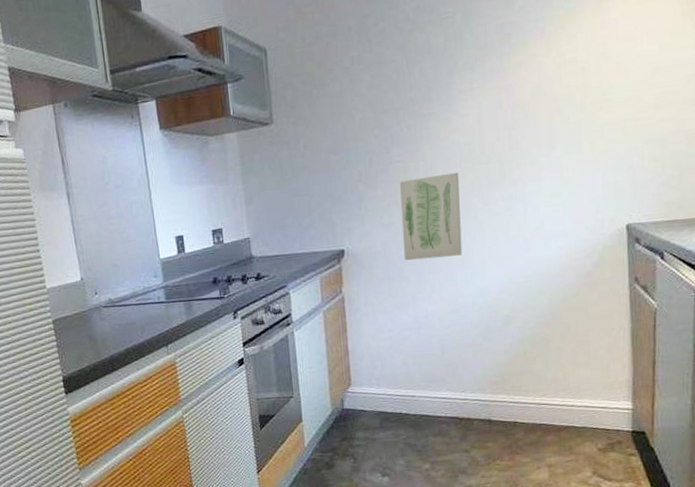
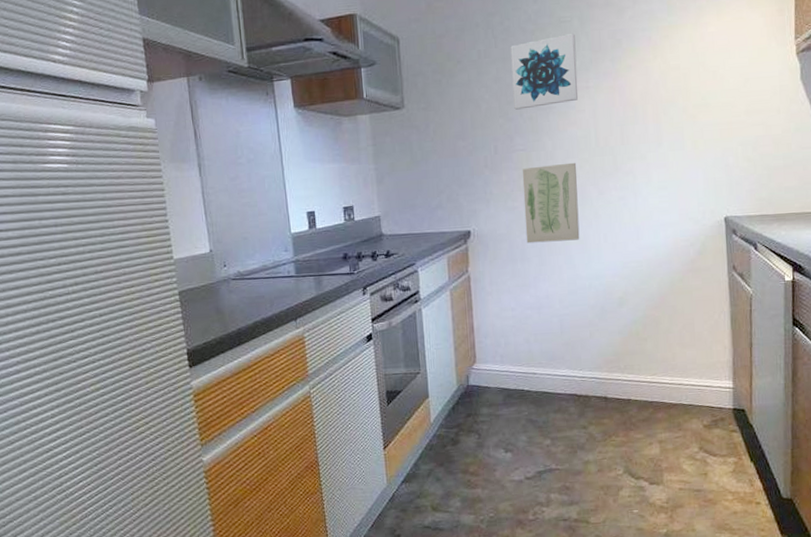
wall art: none [386,31,461,119] -> present [510,34,578,110]

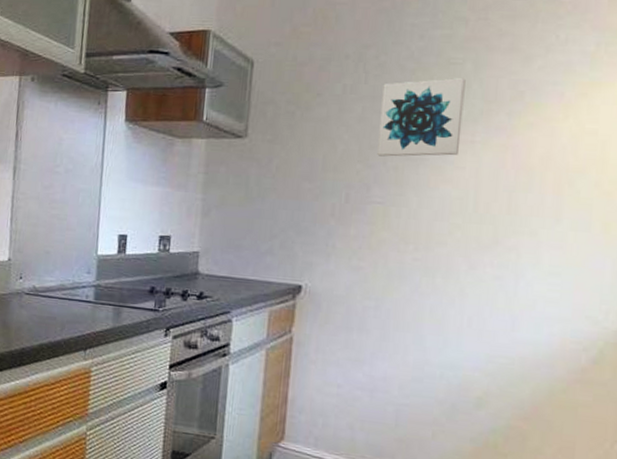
wall art: present [522,162,580,244] -> none [368,224,446,319]

